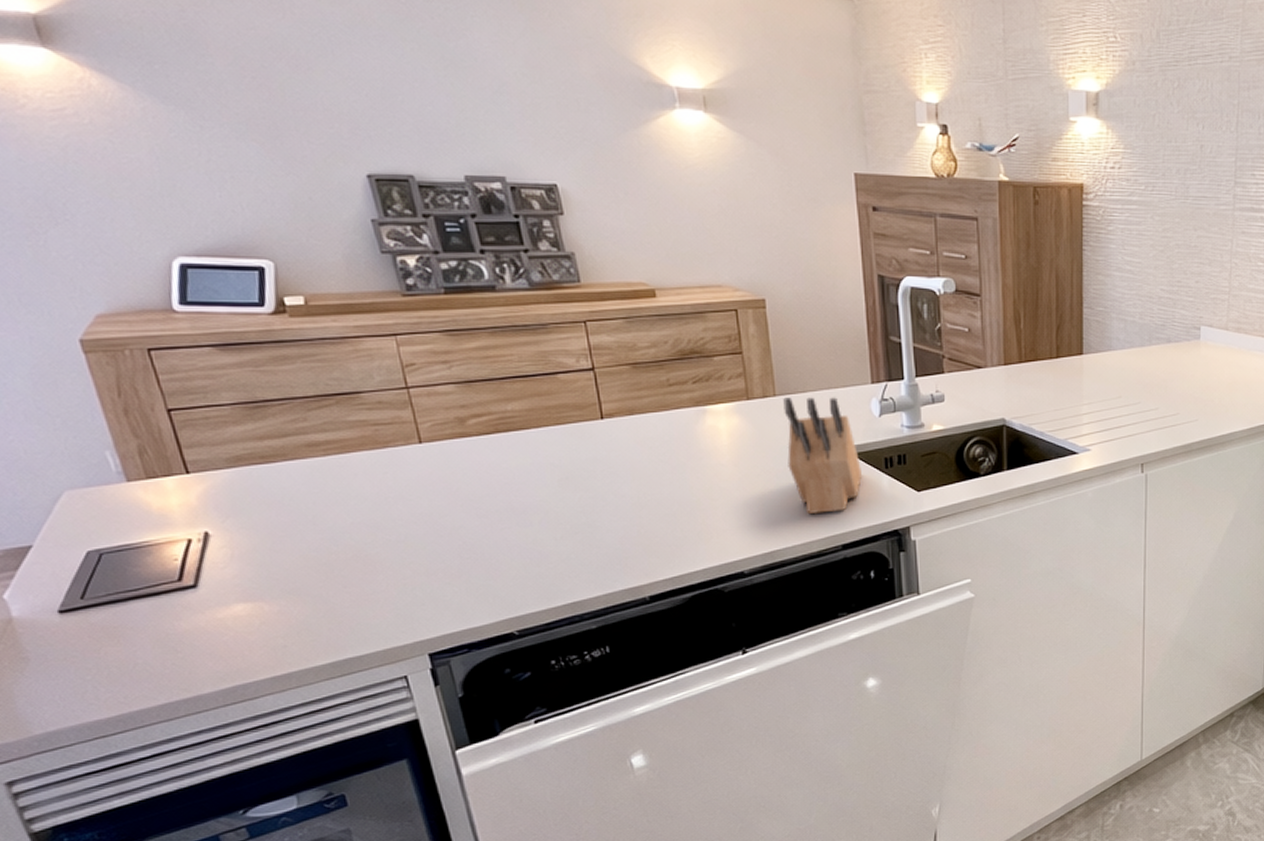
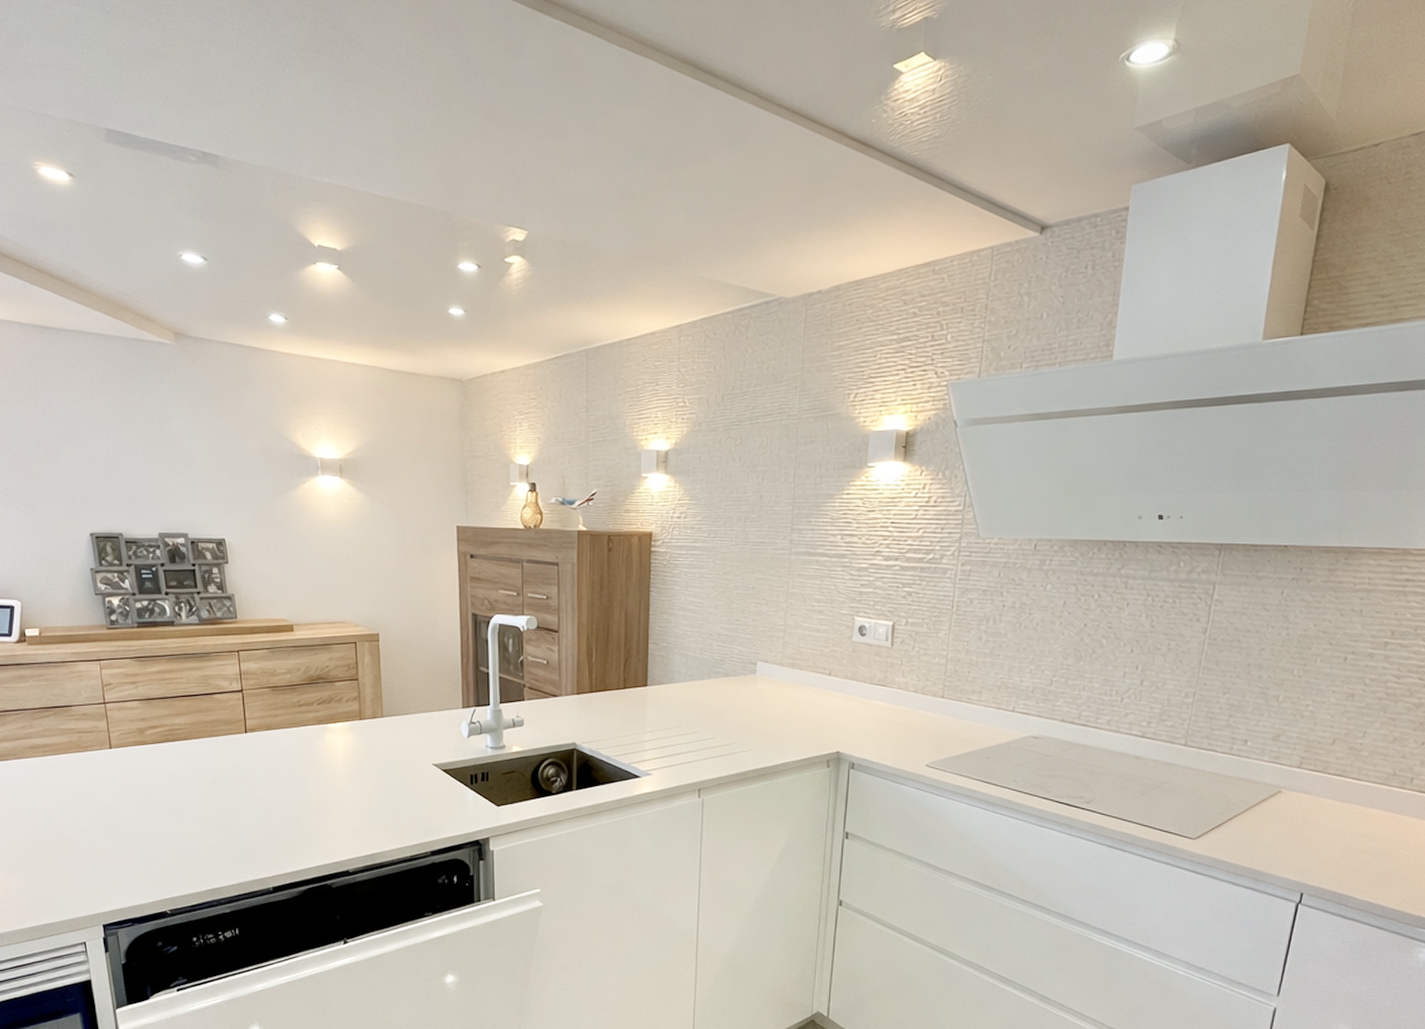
knife block: present [783,397,862,515] -> none [389,719,451,823]

